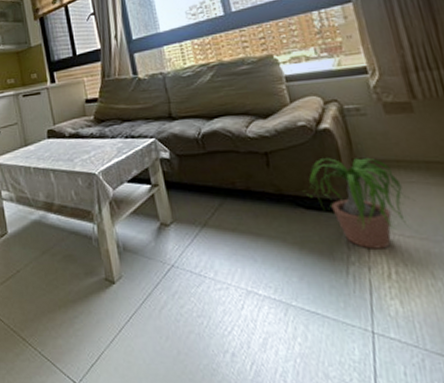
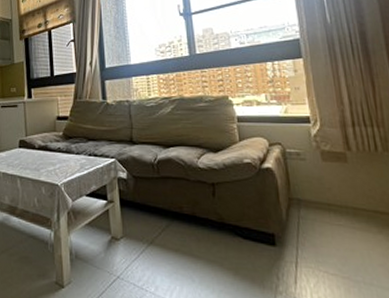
potted plant: present [309,157,410,249] -> none [248,194,337,283]

